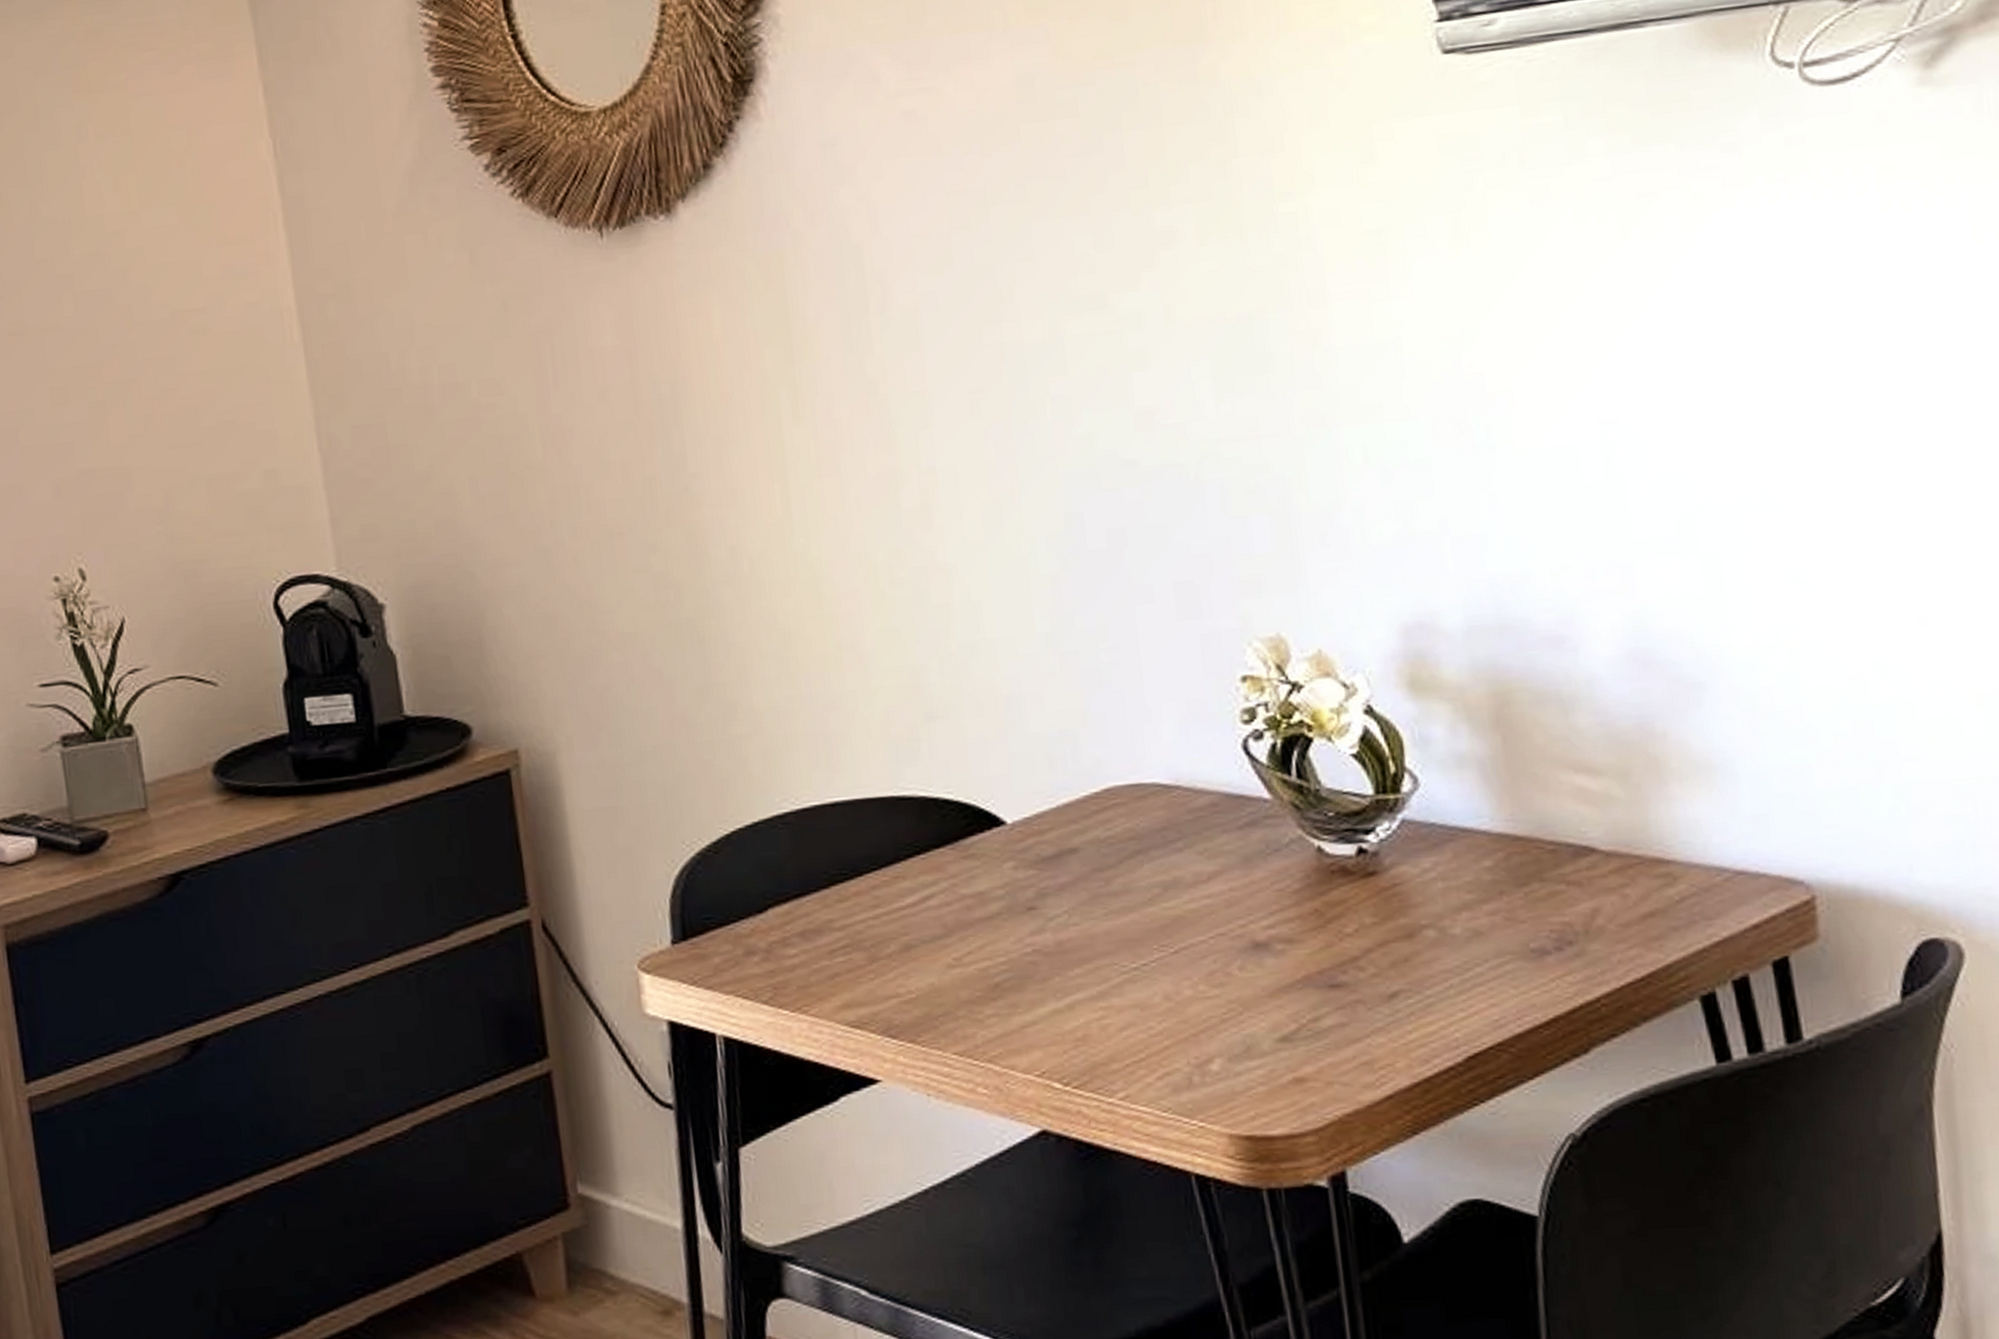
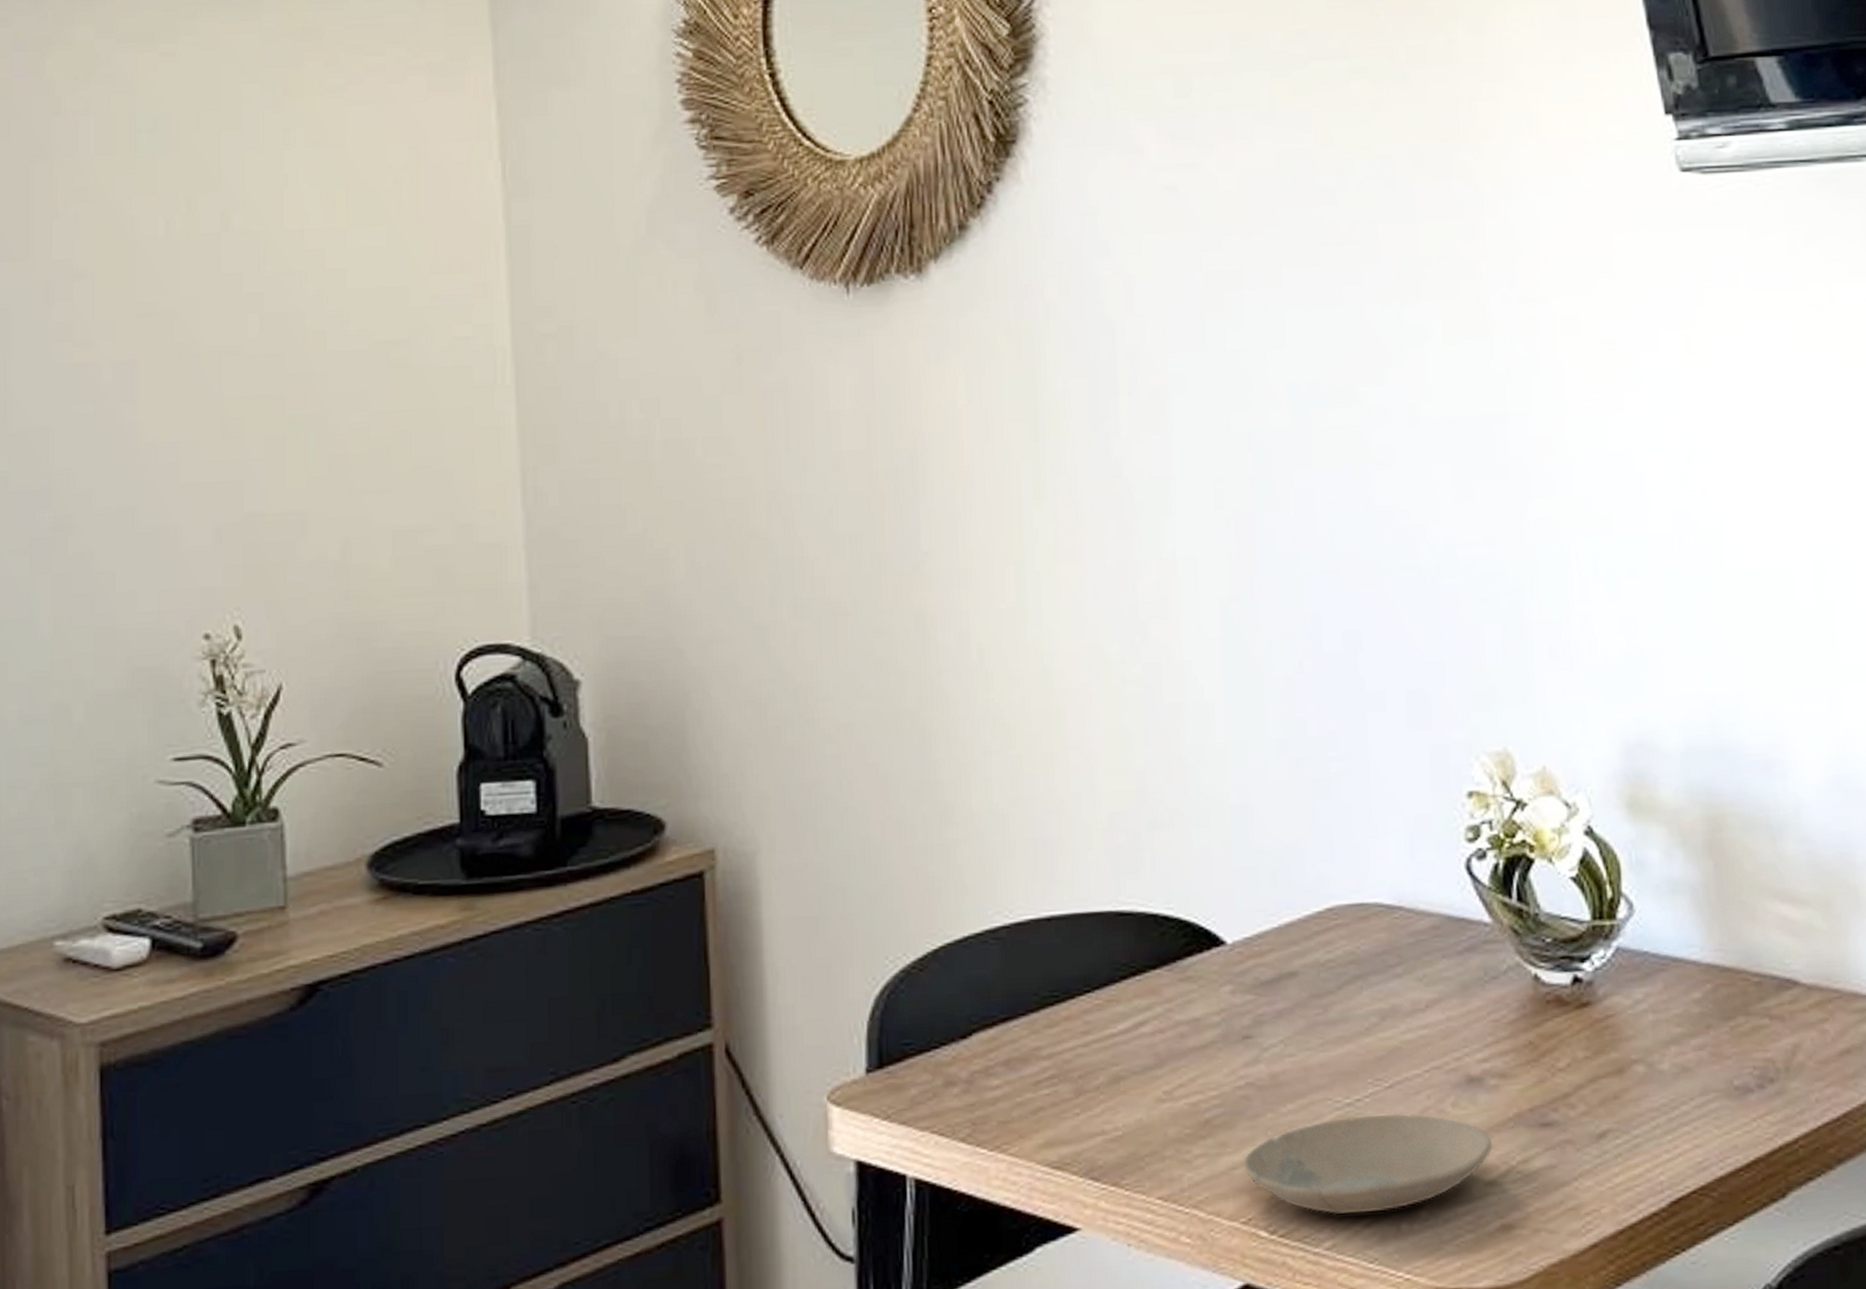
plate: none [1033,976,1282,1069] -> present [1243,1113,1493,1215]

